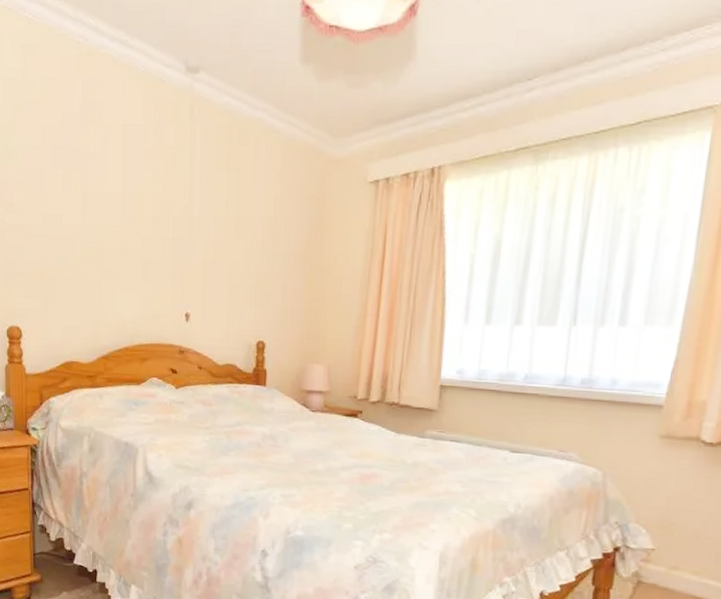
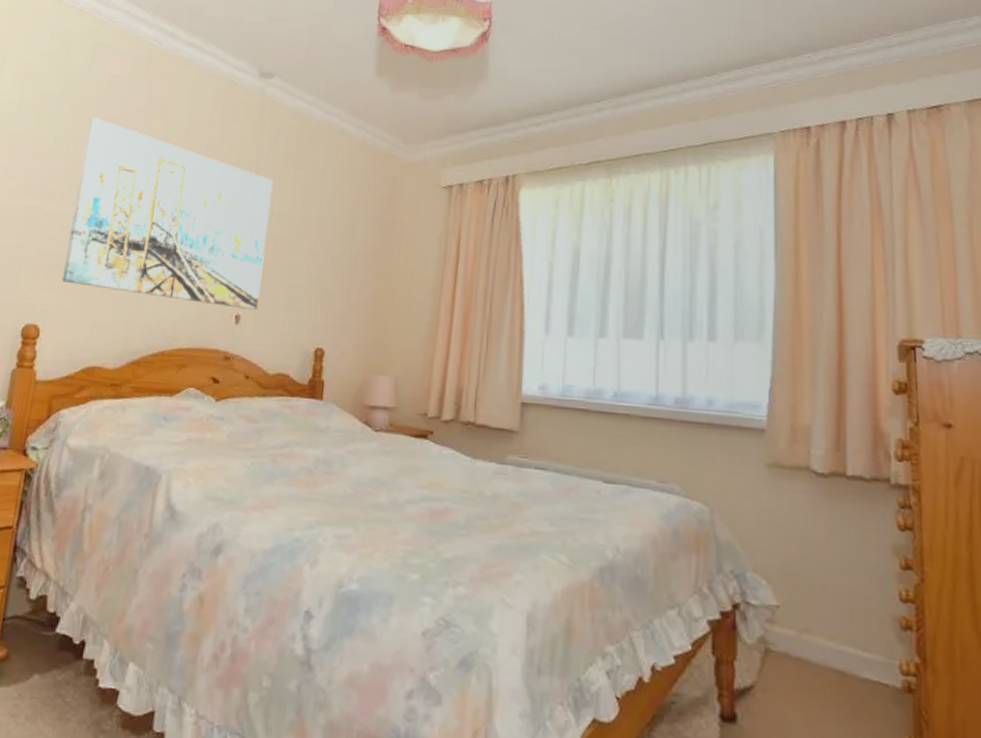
wall art: none [31,124,209,308] -> present [62,116,274,310]

